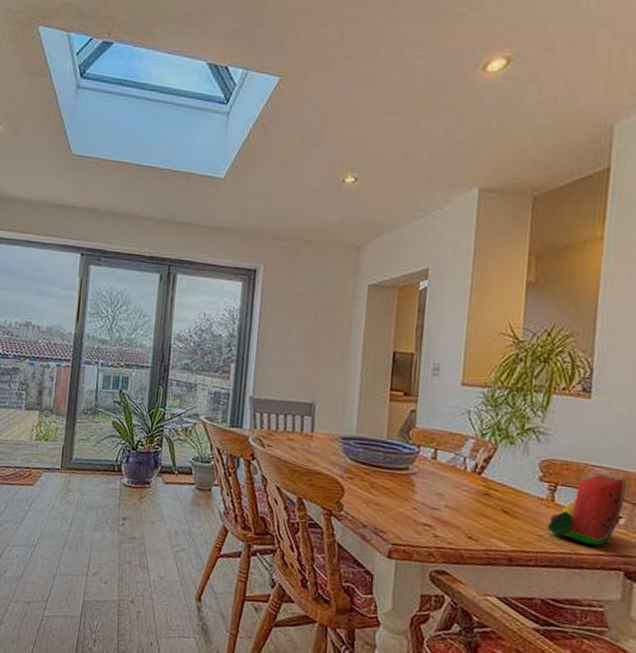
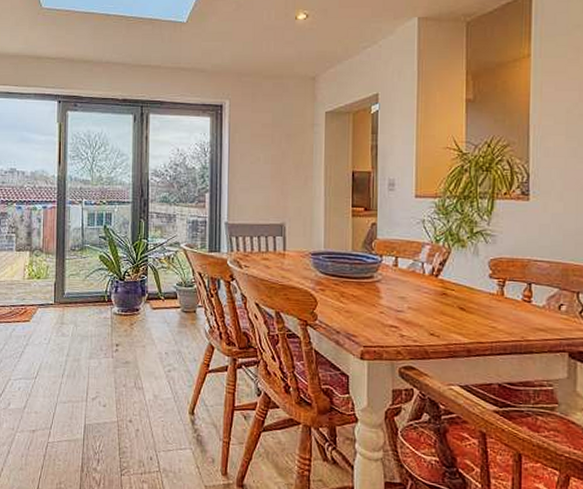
watermelon: present [547,474,626,546] -> none [499,267,565,332]

